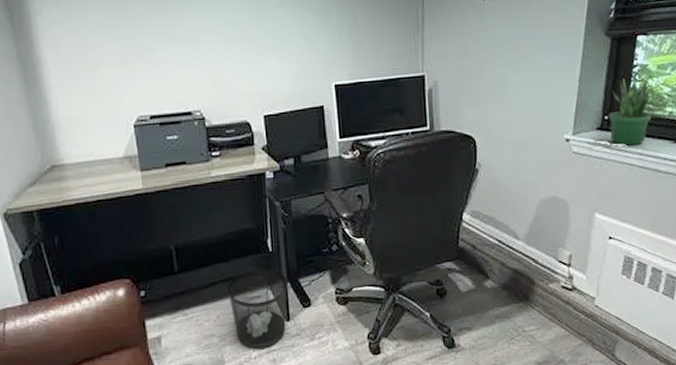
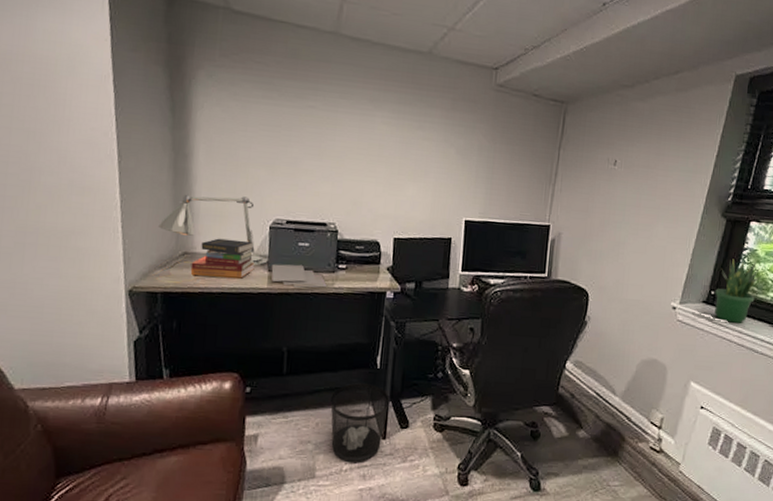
desk lamp: none [20,98,140,169] -> present [158,195,269,267]
books: none [61,143,126,189] -> present [190,238,255,279]
papers: none [143,158,204,183] -> present [271,263,328,288]

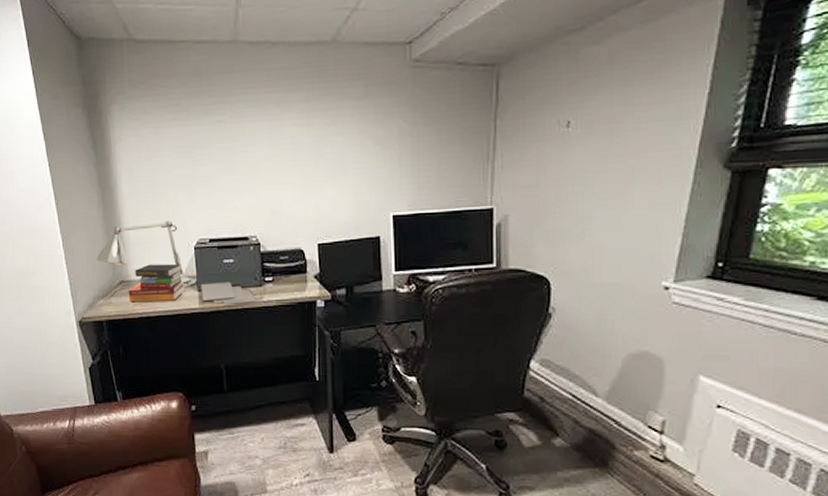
waste bin: present [330,383,389,463] -> none [273,397,332,478]
planter: present [714,259,762,323] -> none [724,219,792,299]

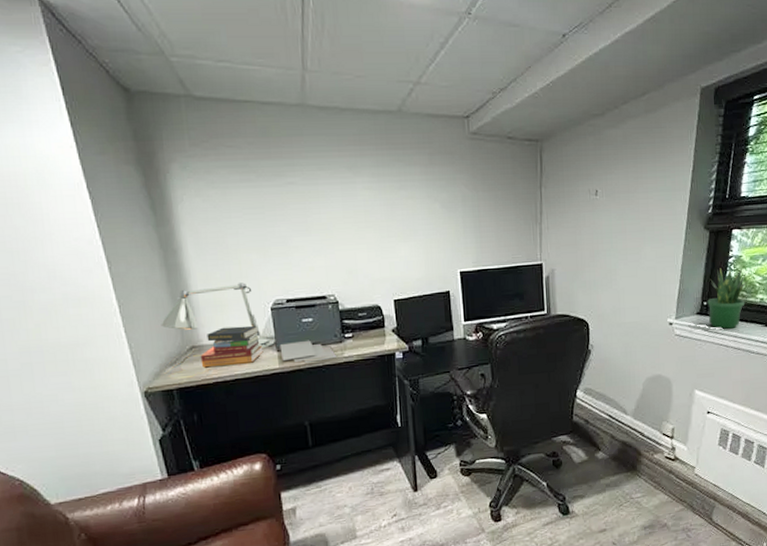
planter: none [724,219,792,299] -> present [707,268,749,329]

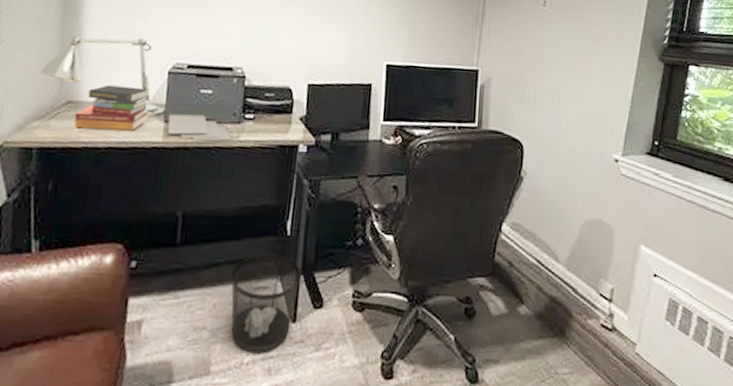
waste bin: none [359,442,415,519] -> present [230,253,301,354]
planter: present [707,268,749,329] -> none [659,105,706,177]

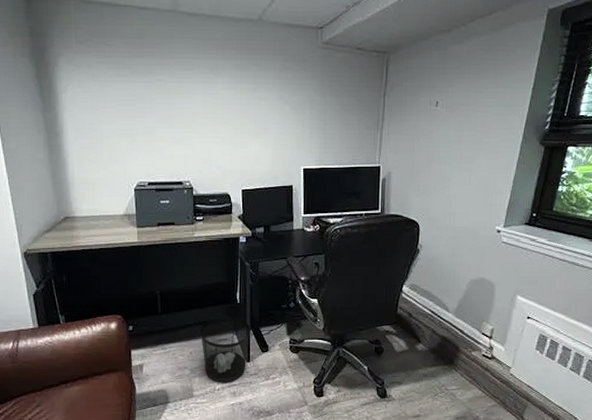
desk lamp: present [40,36,166,118] -> none [41,165,137,225]
books: present [73,84,149,131] -> none [72,203,125,236]
papers: present [168,113,232,141] -> none [139,219,189,239]

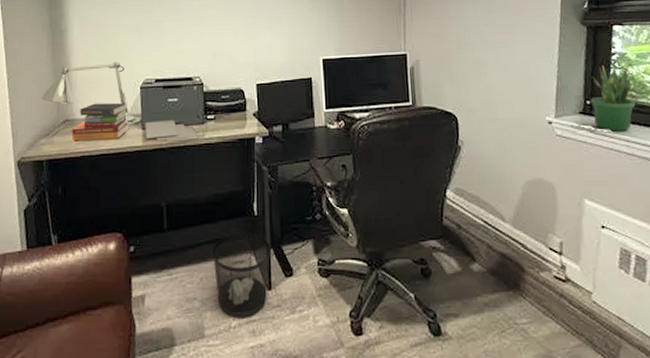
desk lamp: none [41,165,137,225] -> present [41,62,142,127]
books: none [72,203,125,236] -> present [71,102,129,141]
papers: none [139,219,189,239] -> present [145,119,199,142]
planter: none [536,182,580,240] -> present [590,65,637,131]

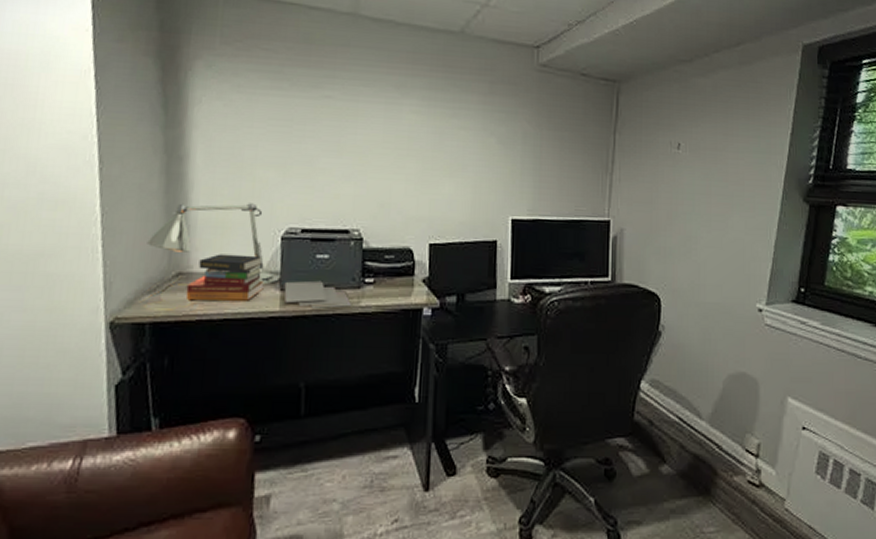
waste bin: present [213,232,270,319] -> none [360,422,431,524]
planter: present [590,65,637,131] -> none [805,249,855,324]

